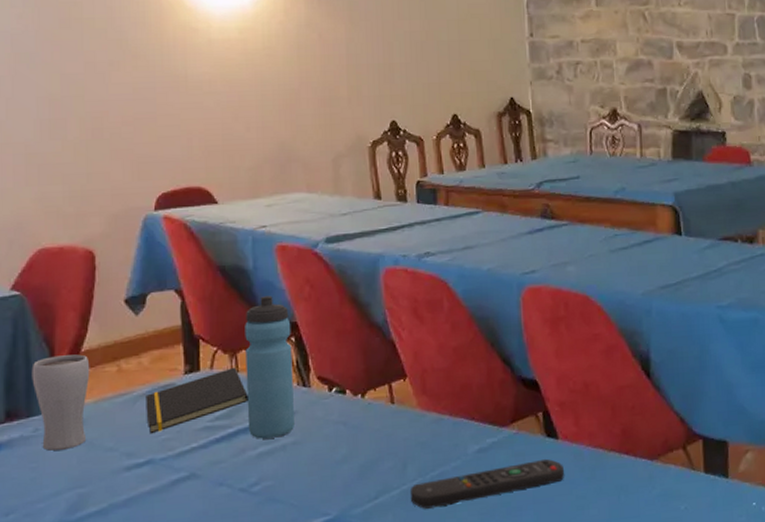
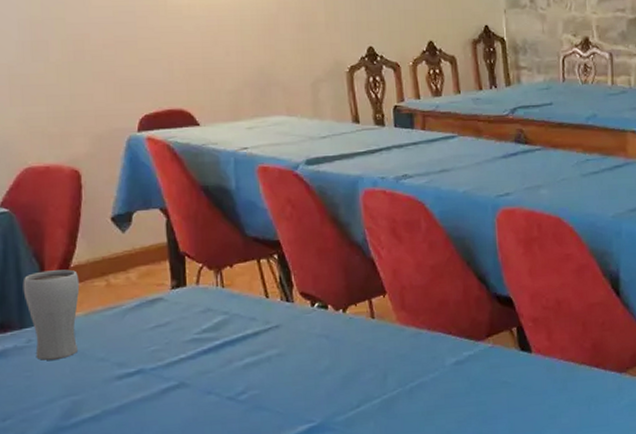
notepad: present [146,367,248,434] -> none [134,282,234,346]
water bottle: present [245,296,294,439] -> none [229,215,279,351]
remote control: present [409,458,564,509] -> none [390,371,537,417]

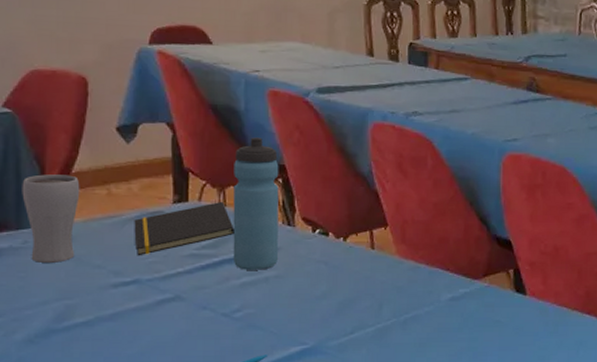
notepad: none [134,282,234,346] -> present [134,201,234,256]
water bottle: none [229,215,279,351] -> present [233,137,279,270]

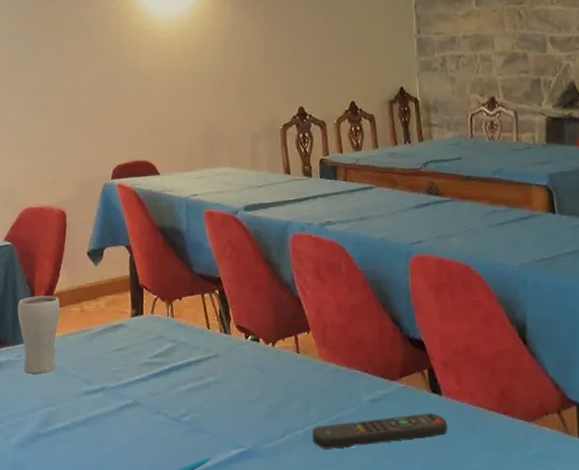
notepad: present [134,201,234,256] -> none [101,313,181,366]
water bottle: present [233,137,279,270] -> none [179,254,217,376]
remote control: none [383,311,529,347] -> present [312,412,447,449]

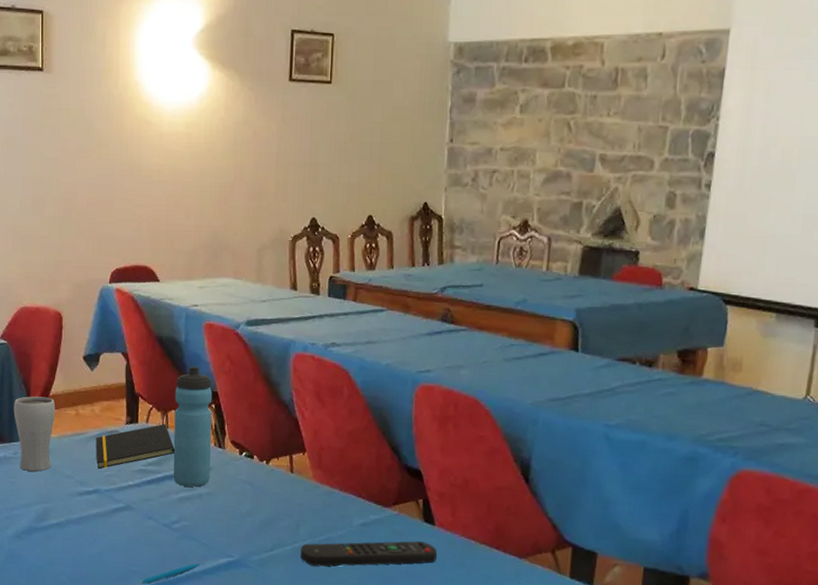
notepad: none [101,313,181,366] -> present [96,423,175,470]
water bottle: none [179,254,217,376] -> present [173,366,213,487]

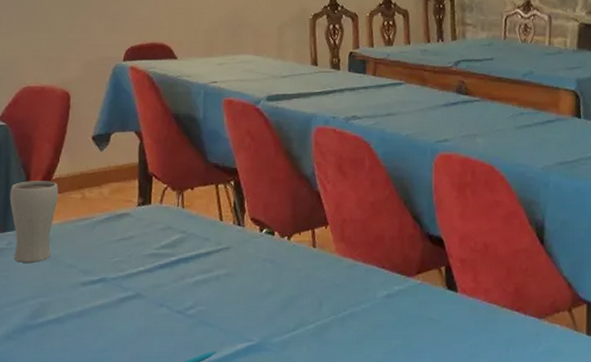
notepad: present [96,423,175,470] -> none [103,203,191,256]
water bottle: present [173,366,213,487] -> none [188,143,232,269]
remote control: present [300,540,437,567] -> none [323,308,460,344]

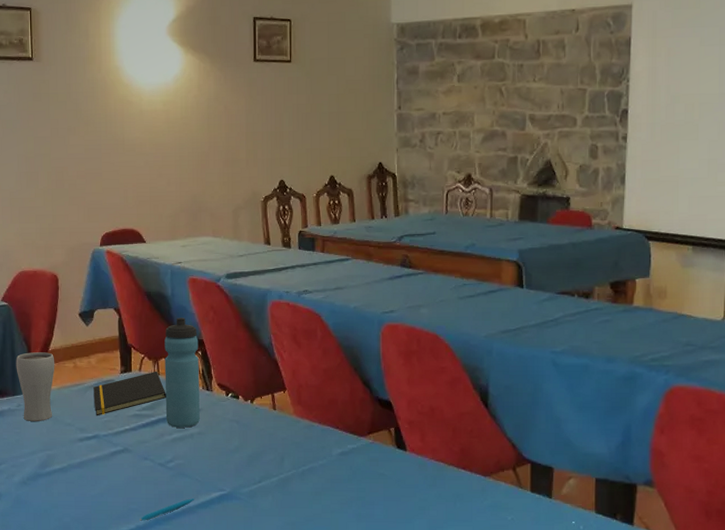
notepad: none [103,203,191,256] -> present [93,371,166,416]
water bottle: none [188,143,232,269] -> present [164,318,200,428]

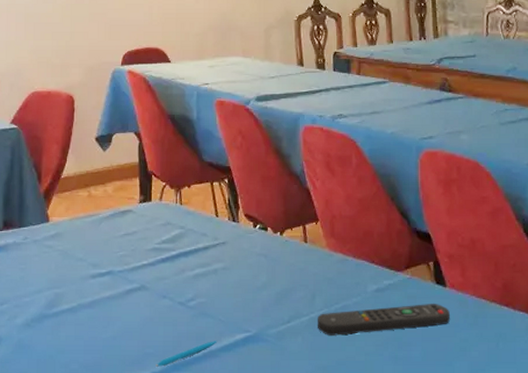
drinking glass: present [16,352,55,421] -> none [23,180,68,256]
notepad: present [93,371,166,416] -> none [109,200,189,250]
water bottle: present [164,318,200,428] -> none [187,143,225,263]
remote control: none [285,465,410,495] -> present [317,303,450,336]

